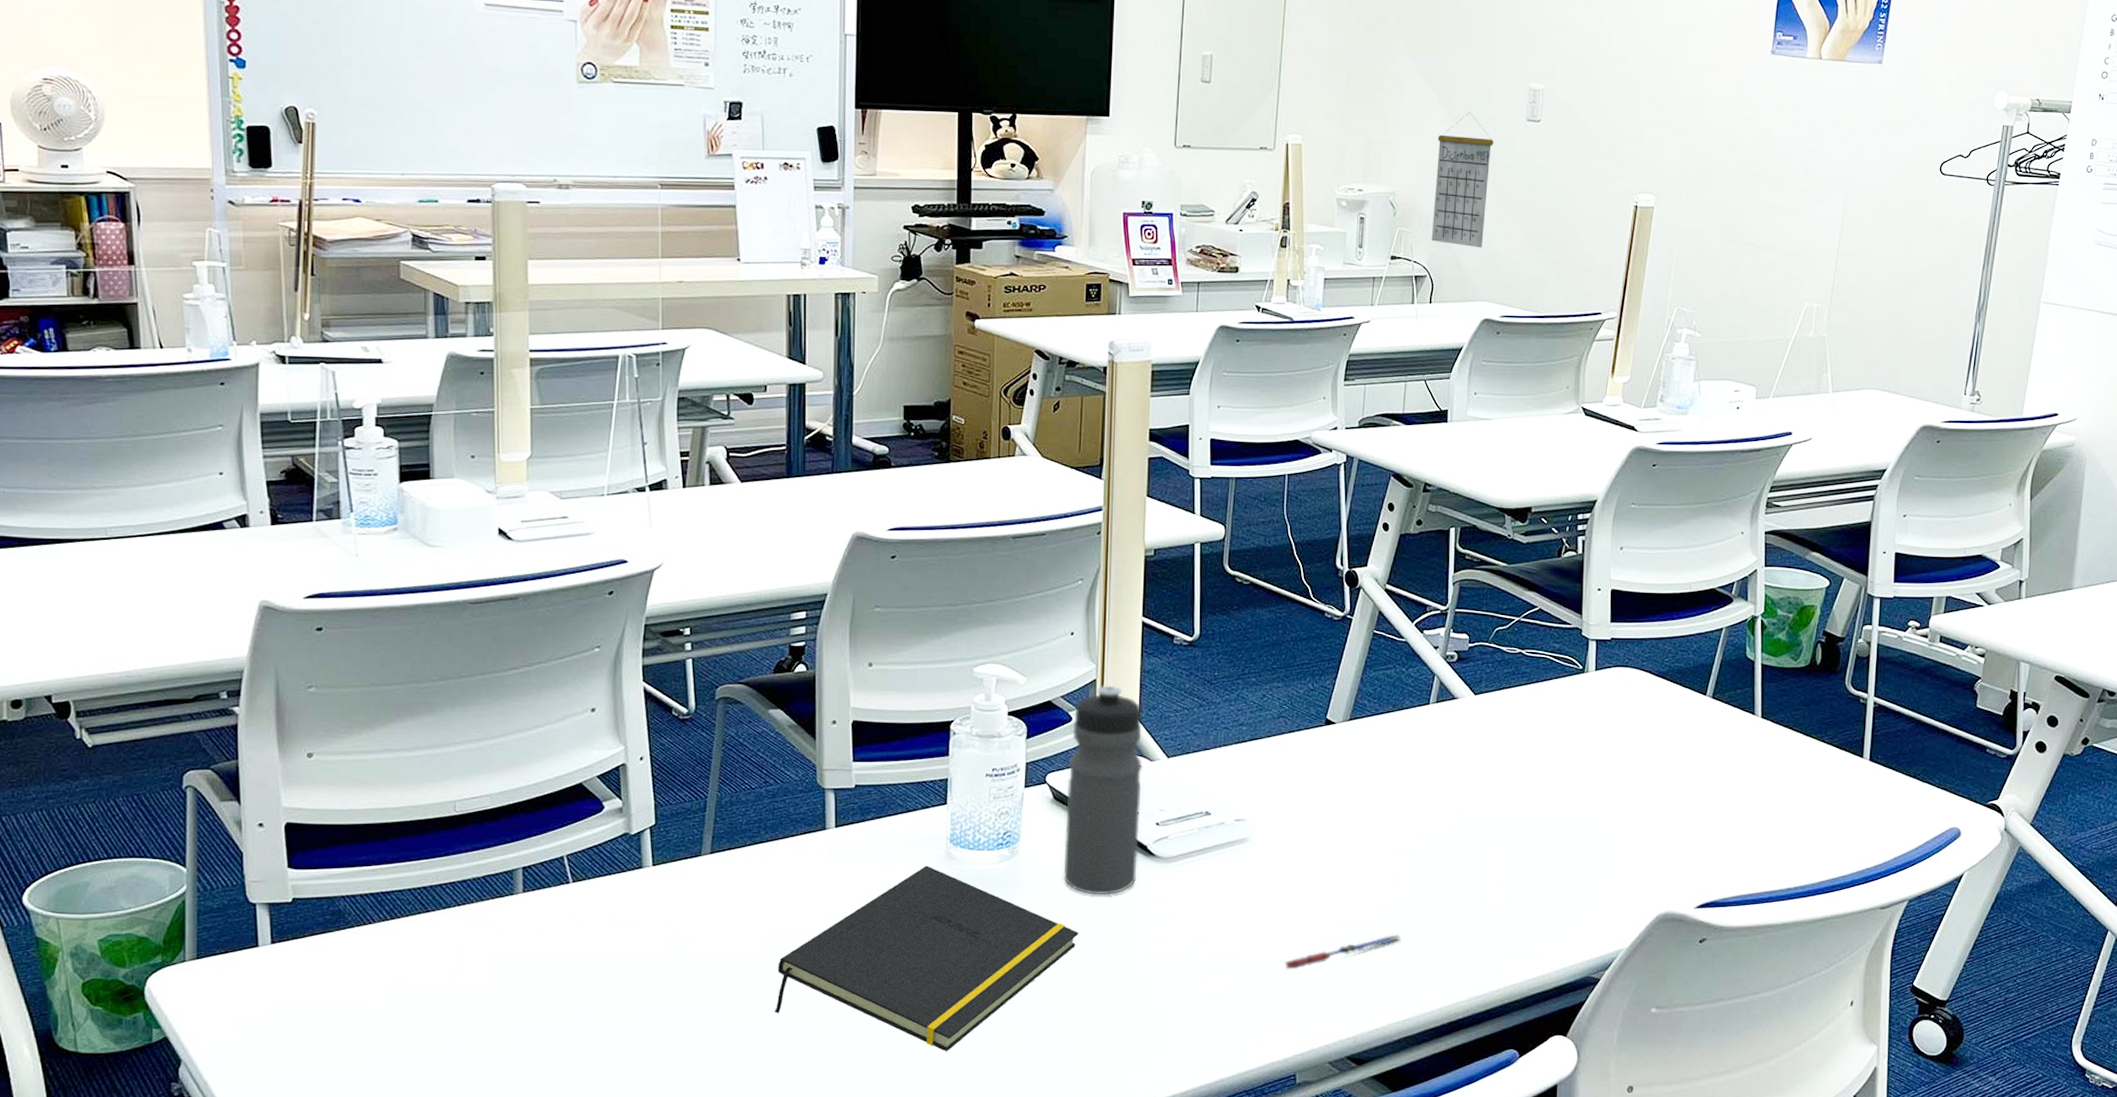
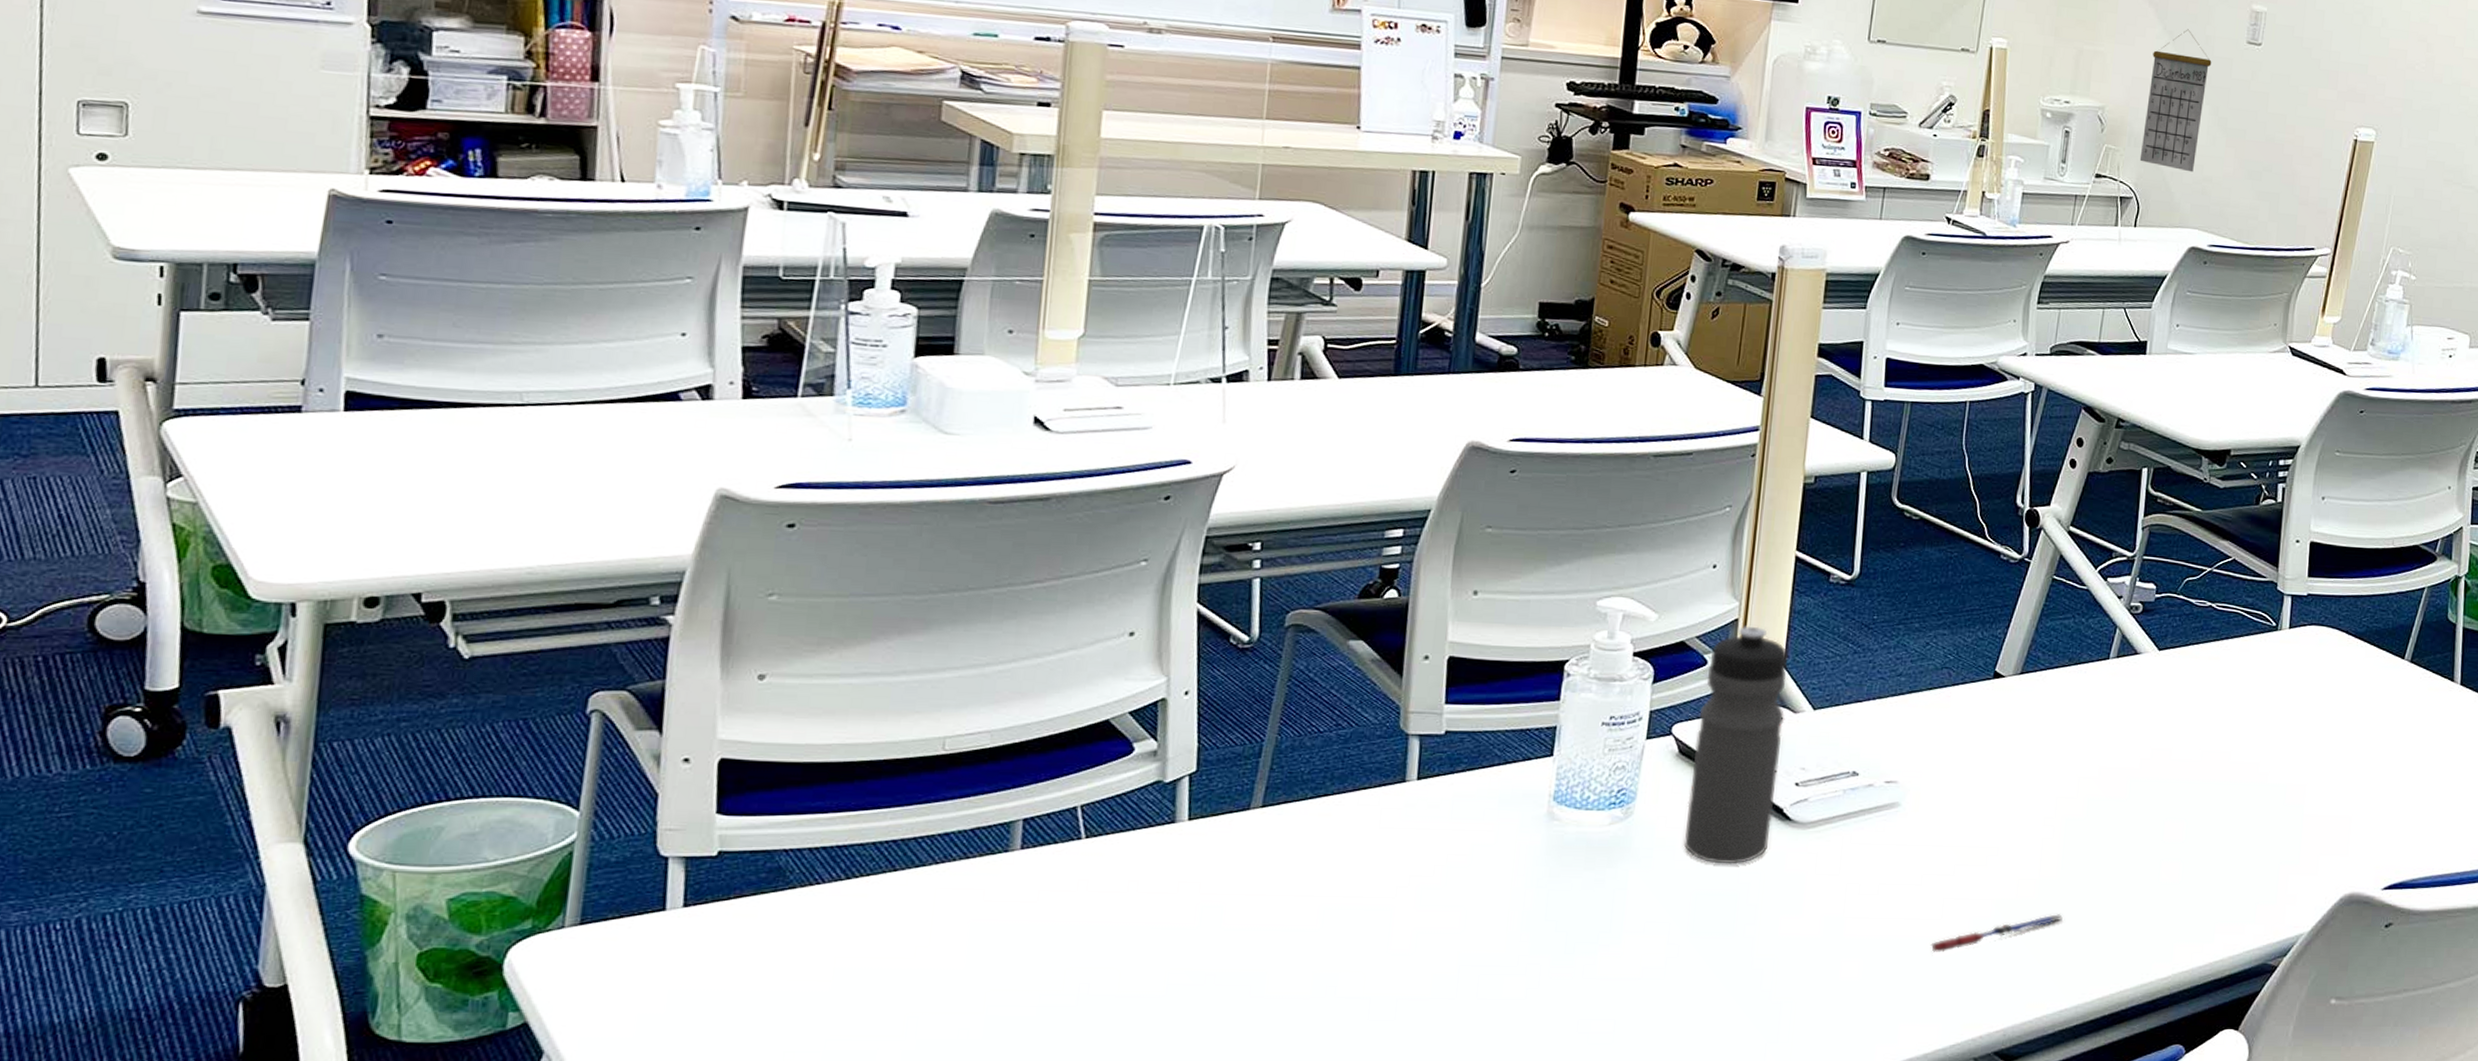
notepad: present [775,865,1079,1052] -> none [1324,826,1697,1045]

